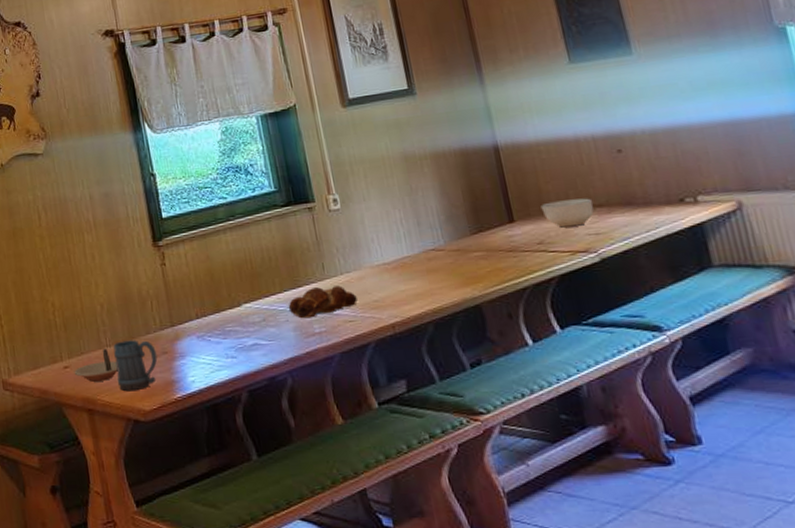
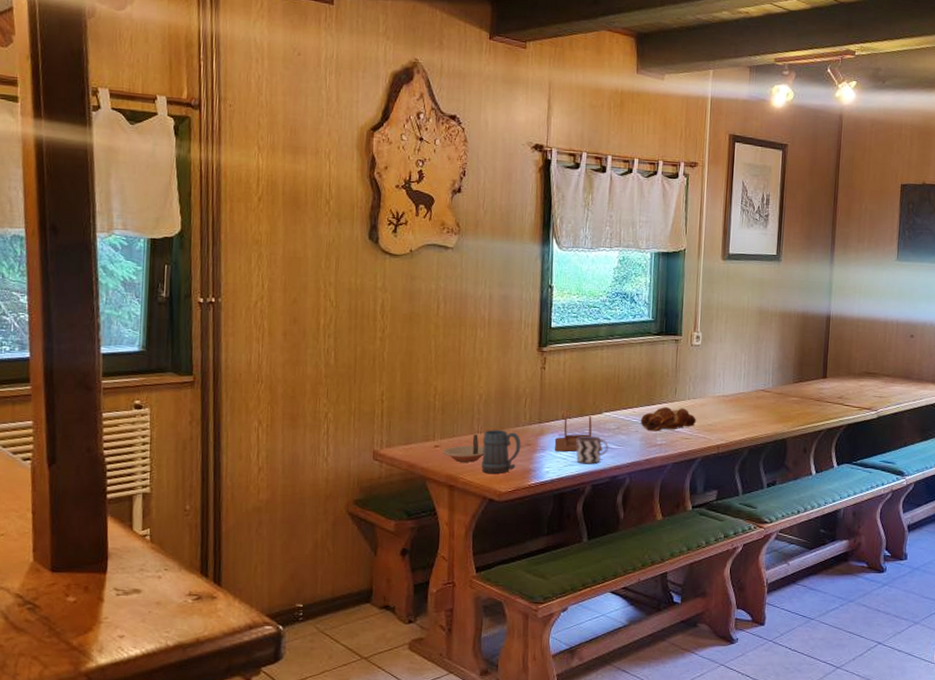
napkin holder: none [194,309,250,357] -> present [555,415,601,452]
cup: none [218,332,258,367] -> present [576,435,608,465]
bowl: present [540,198,594,228] -> none [848,367,885,389]

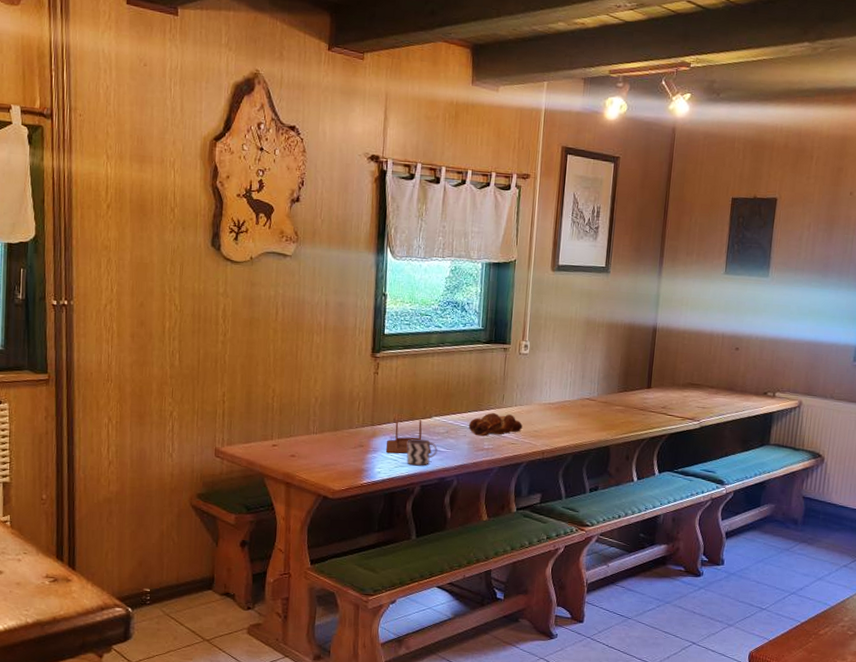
ashtray: present [443,435,484,462] -> none [280,435,319,461]
beer mug: present [481,429,521,474] -> none [316,431,354,473]

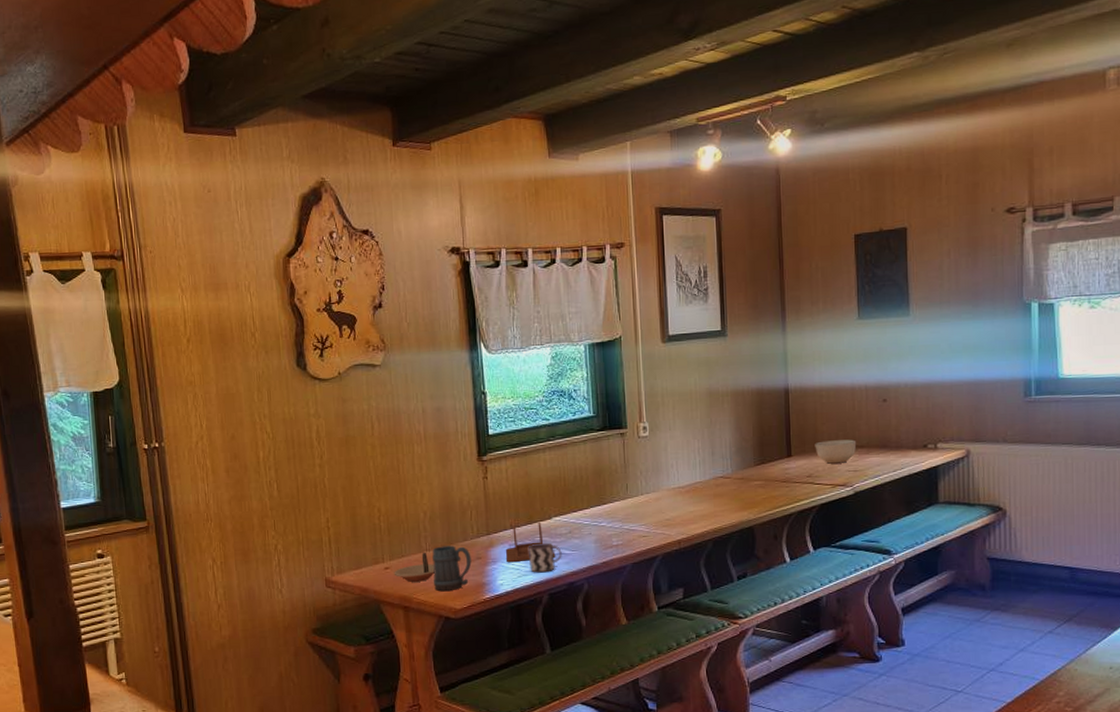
ashtray: none [280,435,319,461] -> present [394,553,435,582]
beer mug: none [316,431,354,473] -> present [432,545,472,591]
bread loaf: present [468,413,522,437] -> none [592,504,652,533]
bowl: none [672,378,709,400] -> present [815,439,857,464]

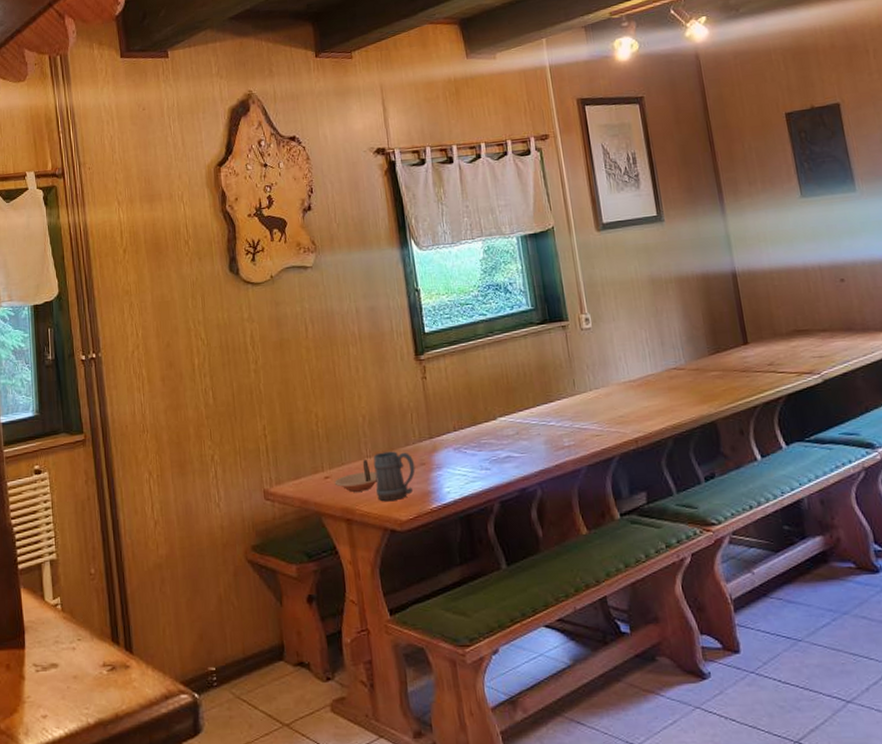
napkin holder: present [506,522,554,563] -> none [451,423,503,469]
cup: present [527,543,562,573] -> none [473,445,511,479]
bowl: present [815,439,857,464] -> none [771,323,819,350]

